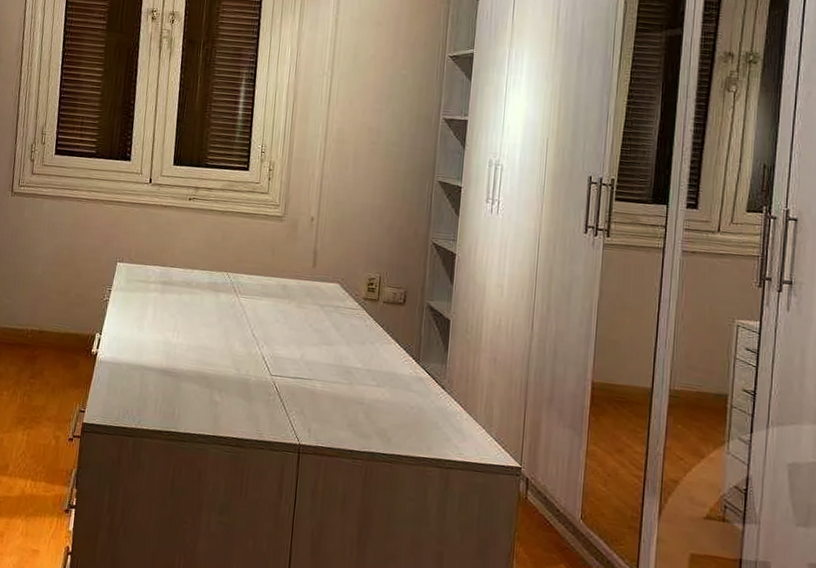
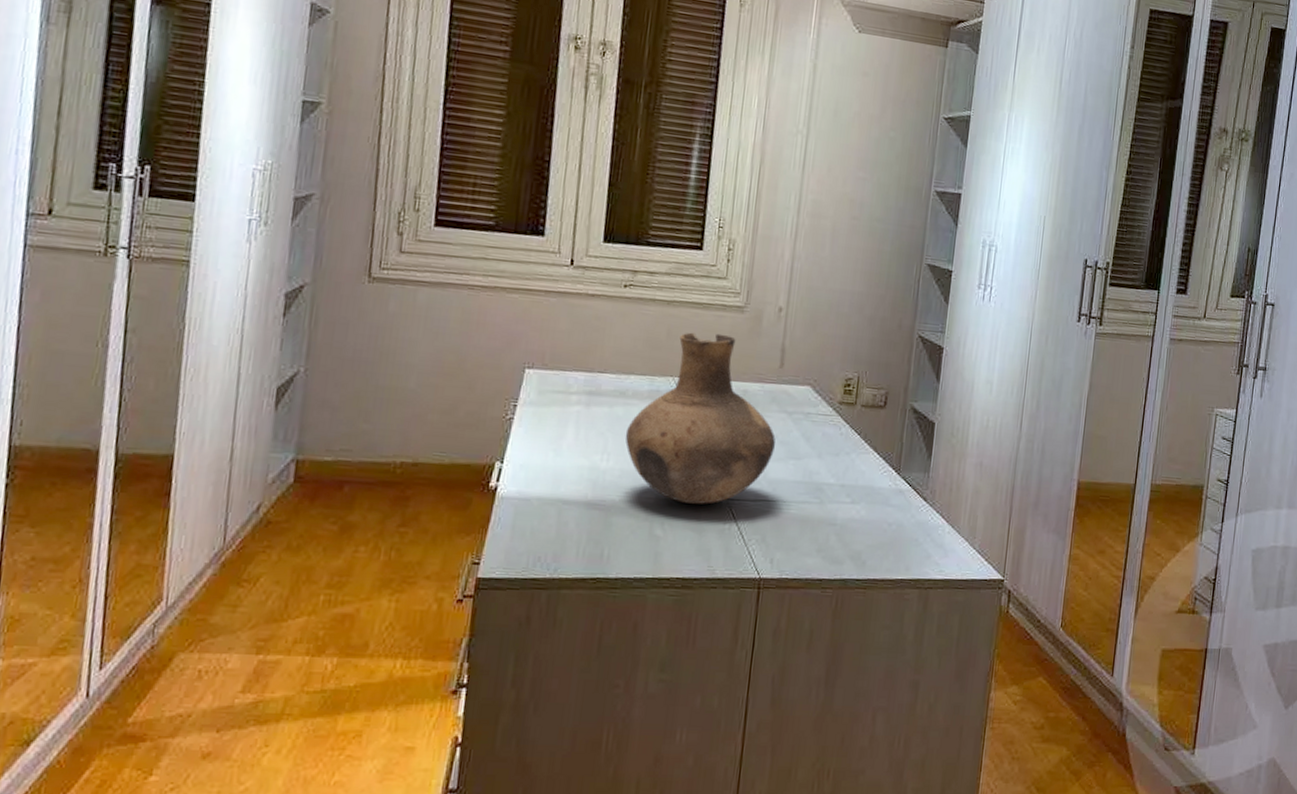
vase: none [190,236,311,378] -> present [625,332,776,504]

